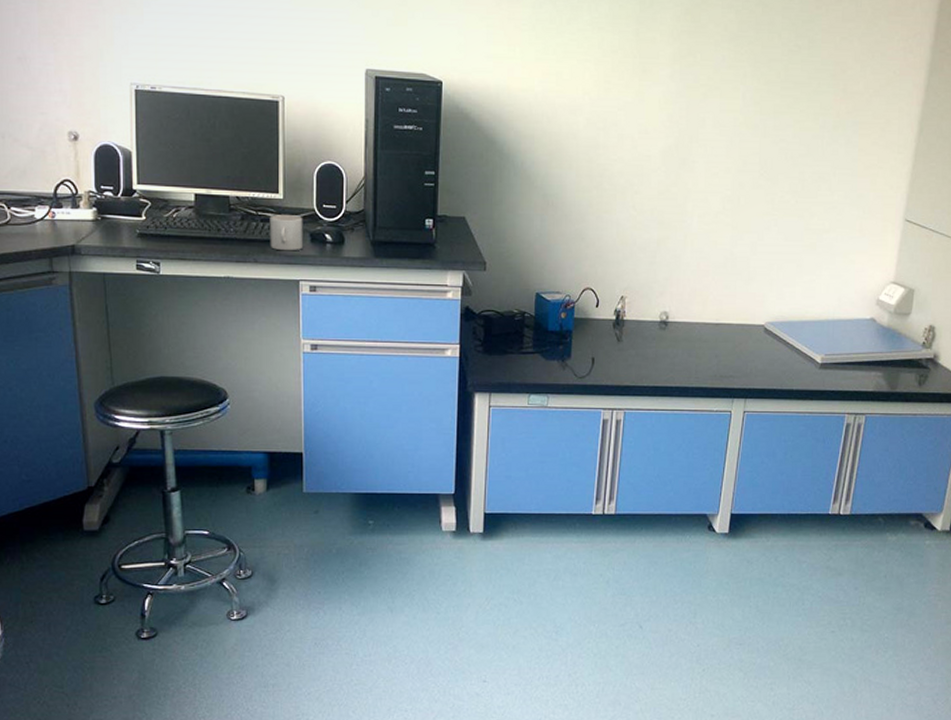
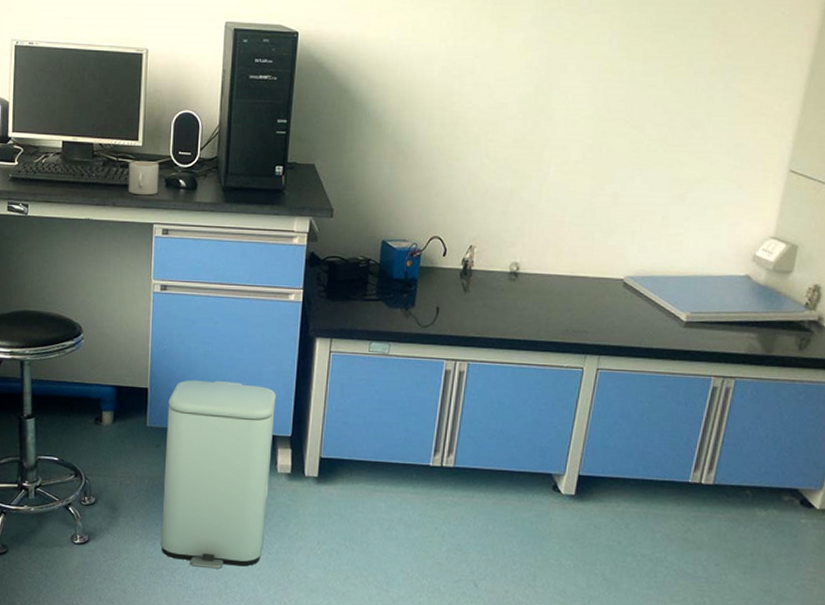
pedal bin: none [324,441,437,634] -> present [161,380,276,570]

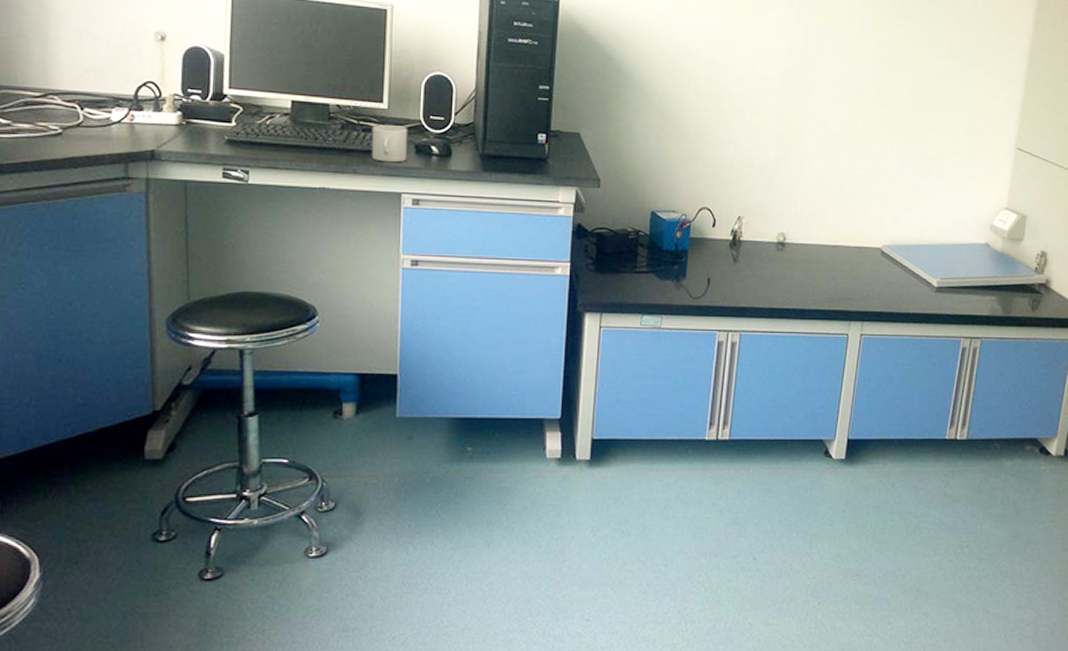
pedal bin: present [161,380,276,570] -> none [414,362,543,571]

